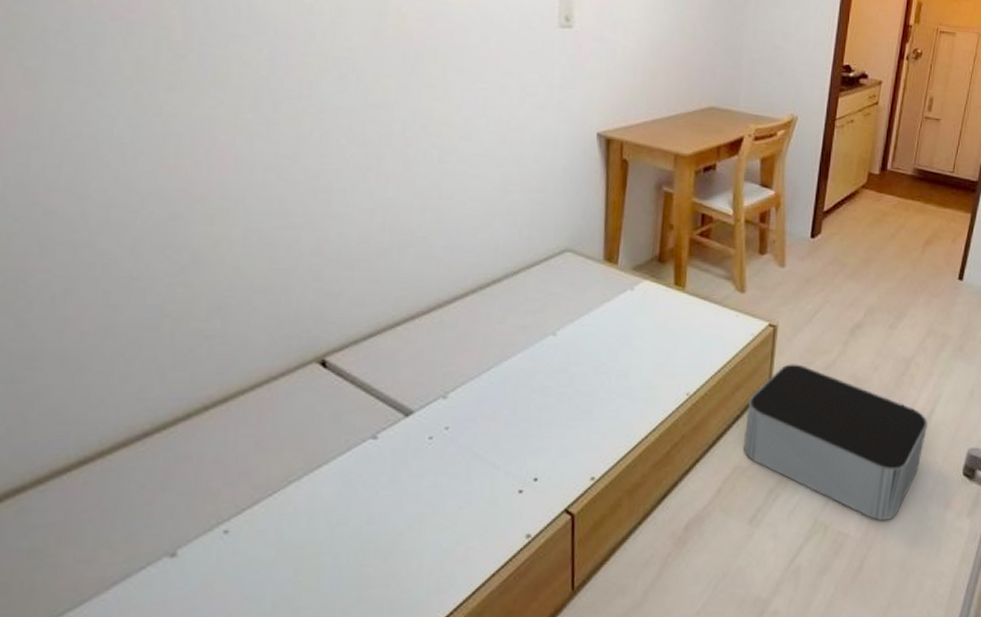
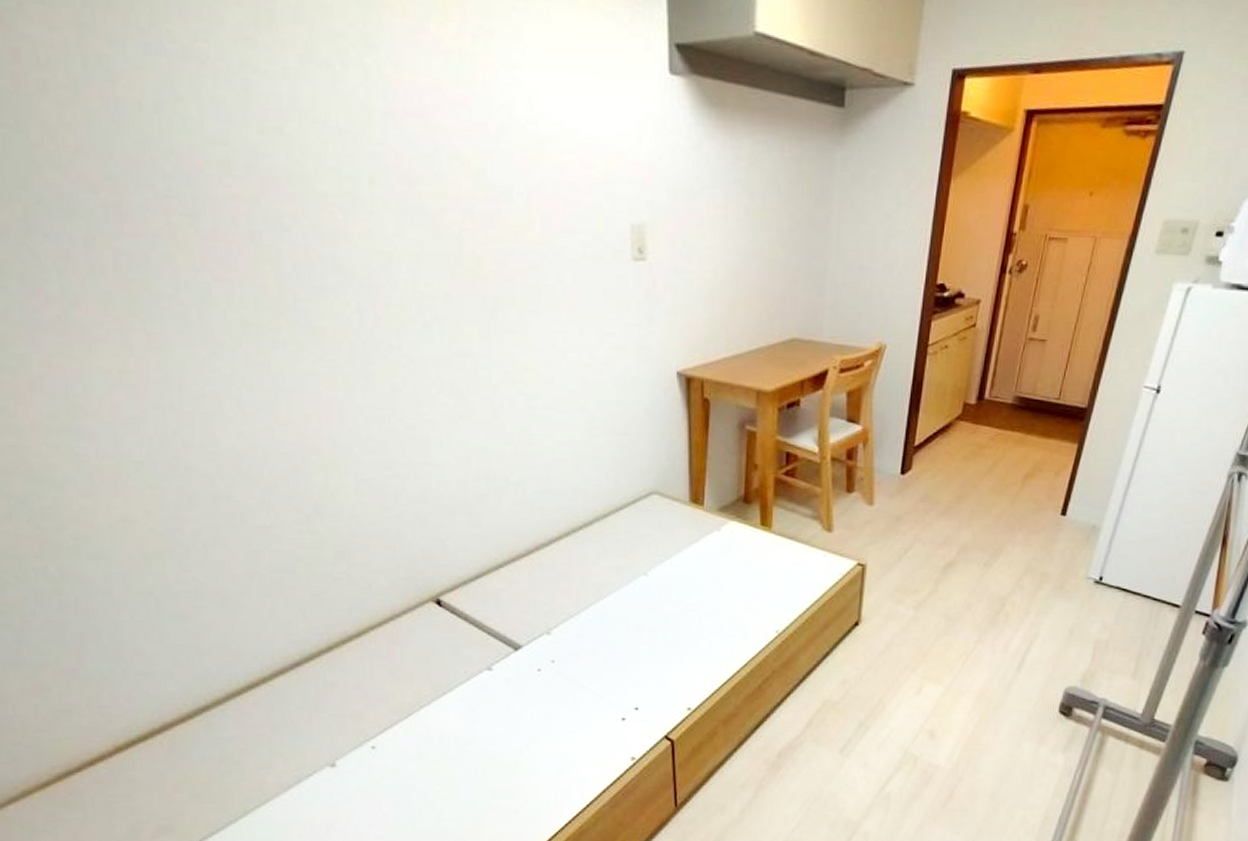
storage bin: present [743,364,928,520] -> none [832,602,1023,754]

